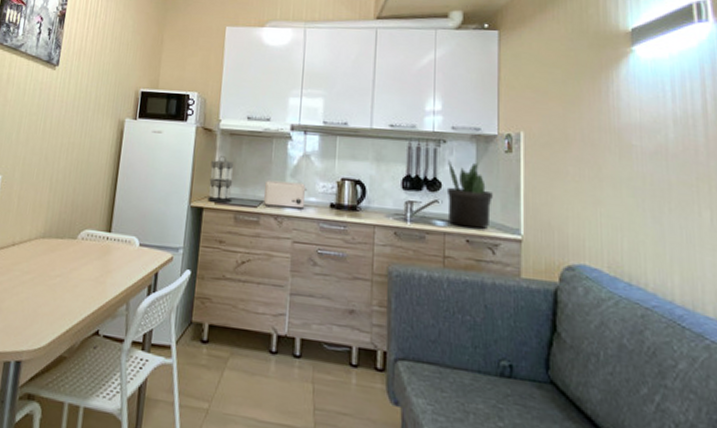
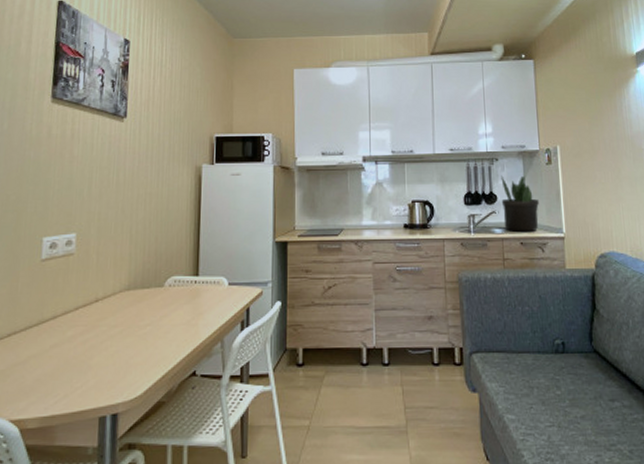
spice rack: present [207,154,235,203] -> none [291,190,313,235]
toaster: present [264,180,308,211] -> none [343,208,383,234]

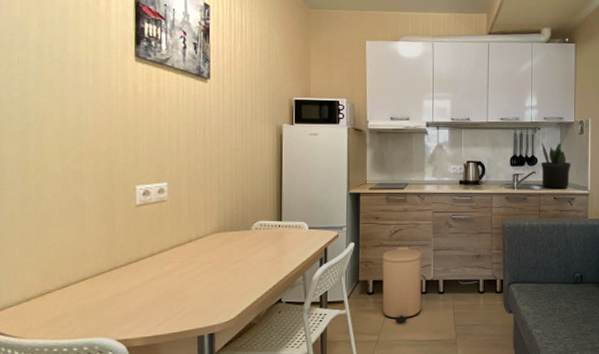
pedal bin: none [314,305,363,404] -> present [382,246,422,323]

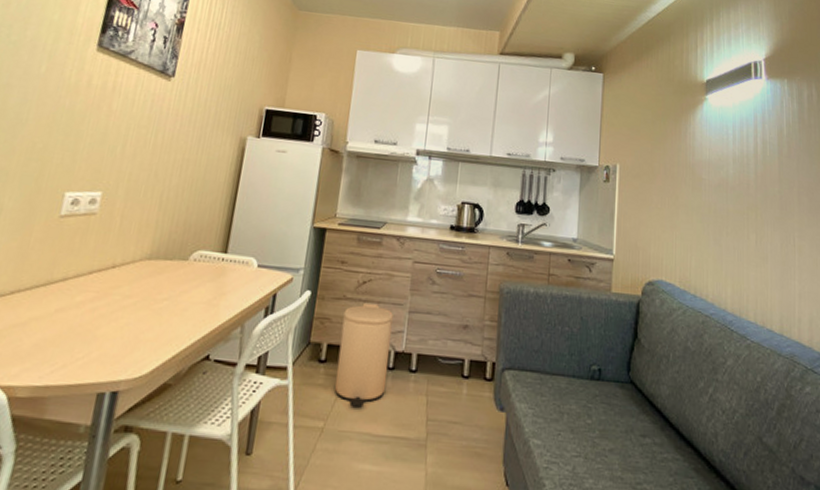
planter: present [540,142,571,190] -> none [553,187,592,250]

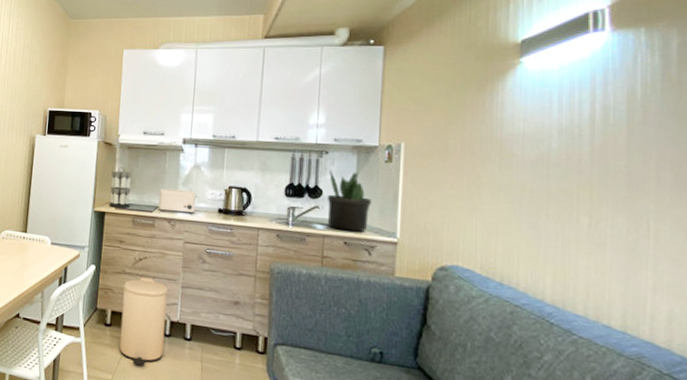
spice rack: none [331,176,360,225] -> present [109,166,132,209]
toaster: none [387,202,430,232] -> present [158,188,198,215]
planter: none [553,187,592,250] -> present [326,170,371,232]

